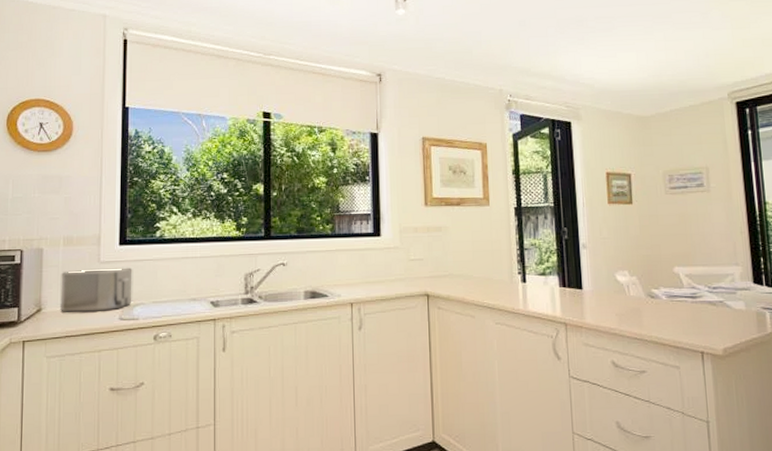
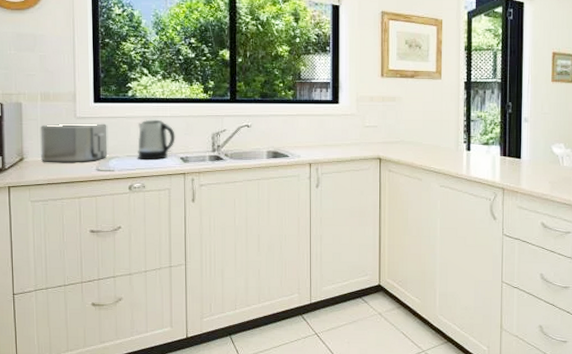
kettle: none [164,261,205,307] -> present [137,119,175,161]

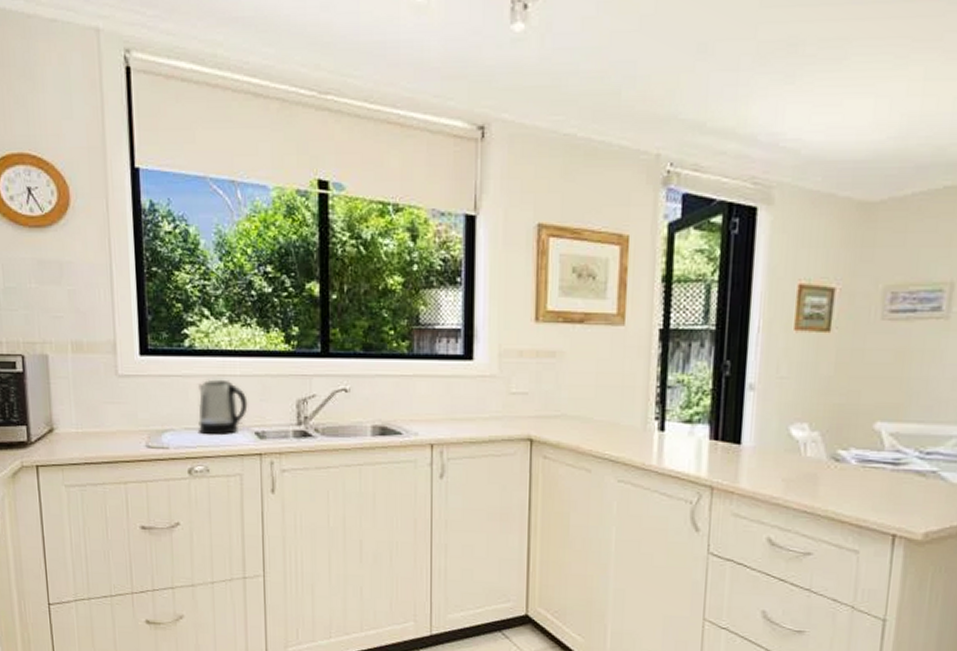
toaster: present [40,124,107,163] -> none [73,384,159,437]

